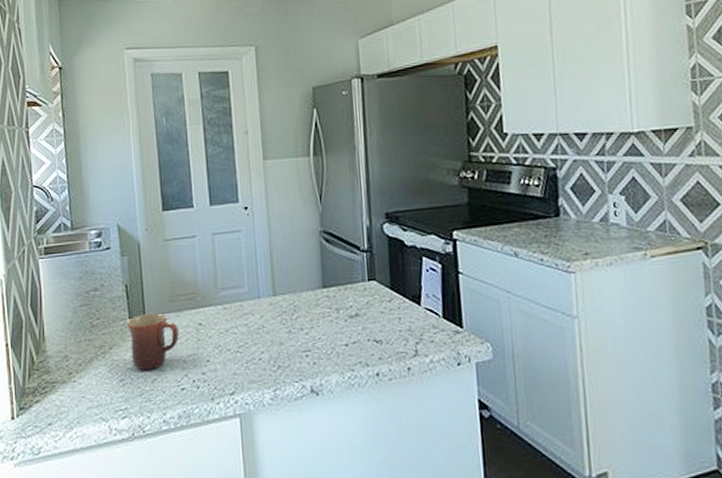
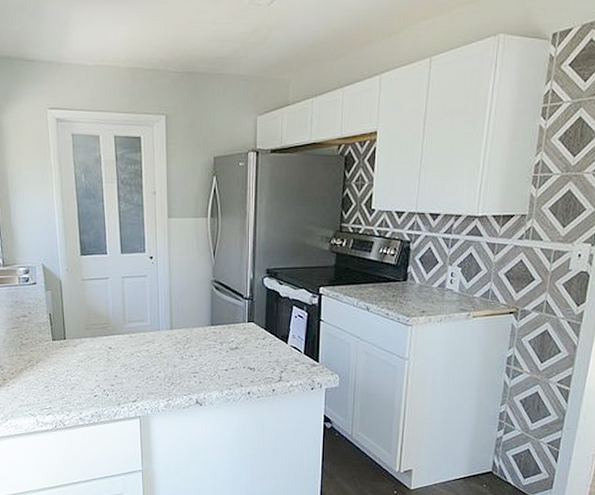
mug: present [126,313,179,370] -> none [50,337,93,380]

